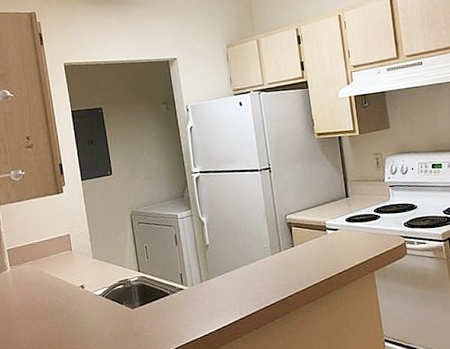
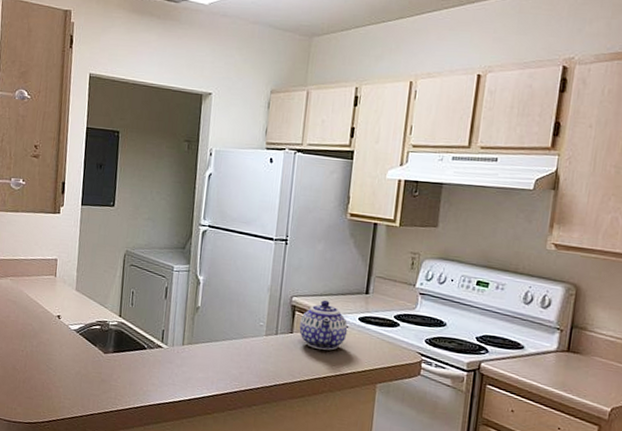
teapot: none [297,211,340,255] -> present [299,299,348,351]

